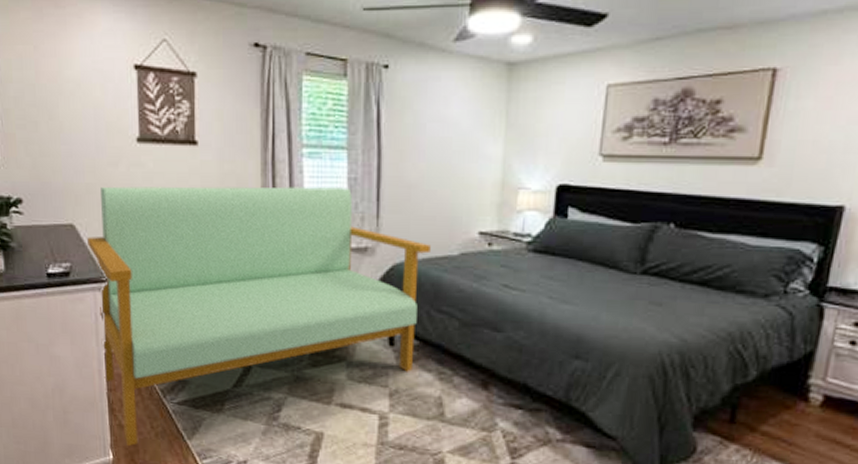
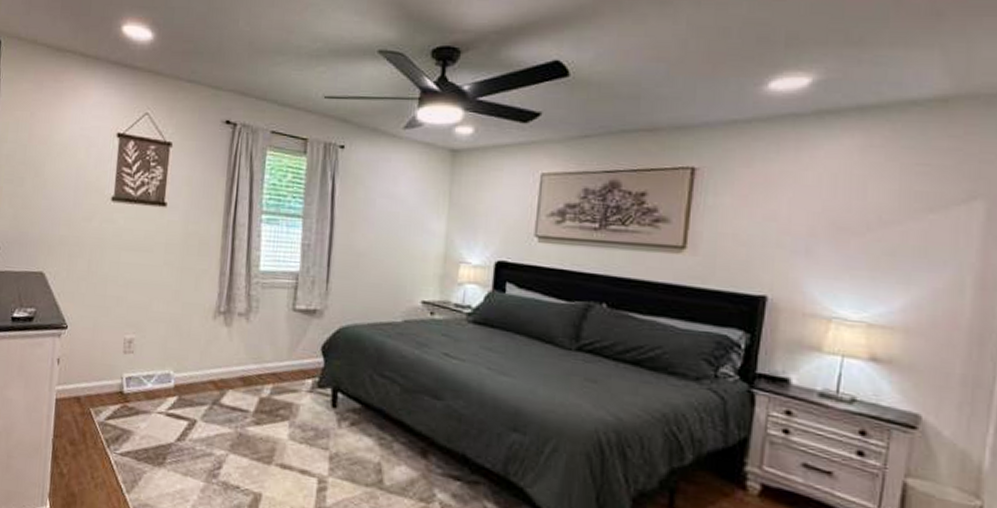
bench: present [87,186,431,446] -> none [52,239,376,496]

